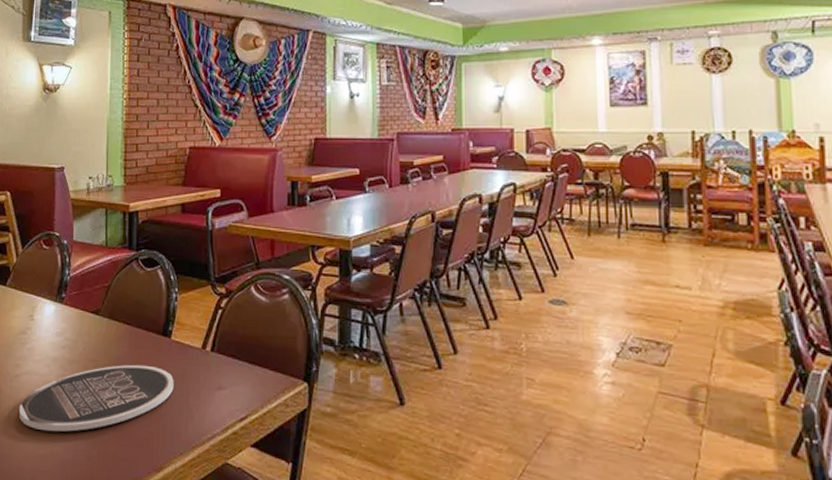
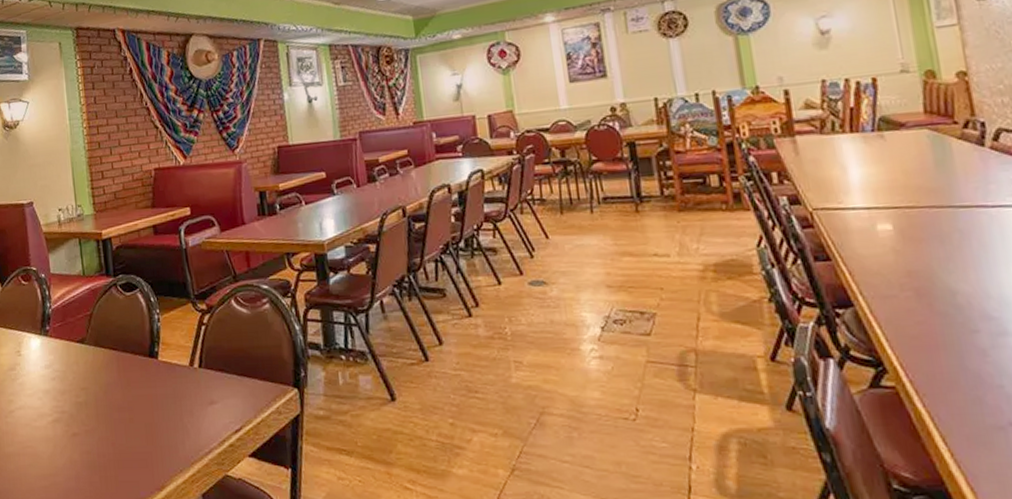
plate: present [19,364,174,432] -> none [18,388,167,463]

